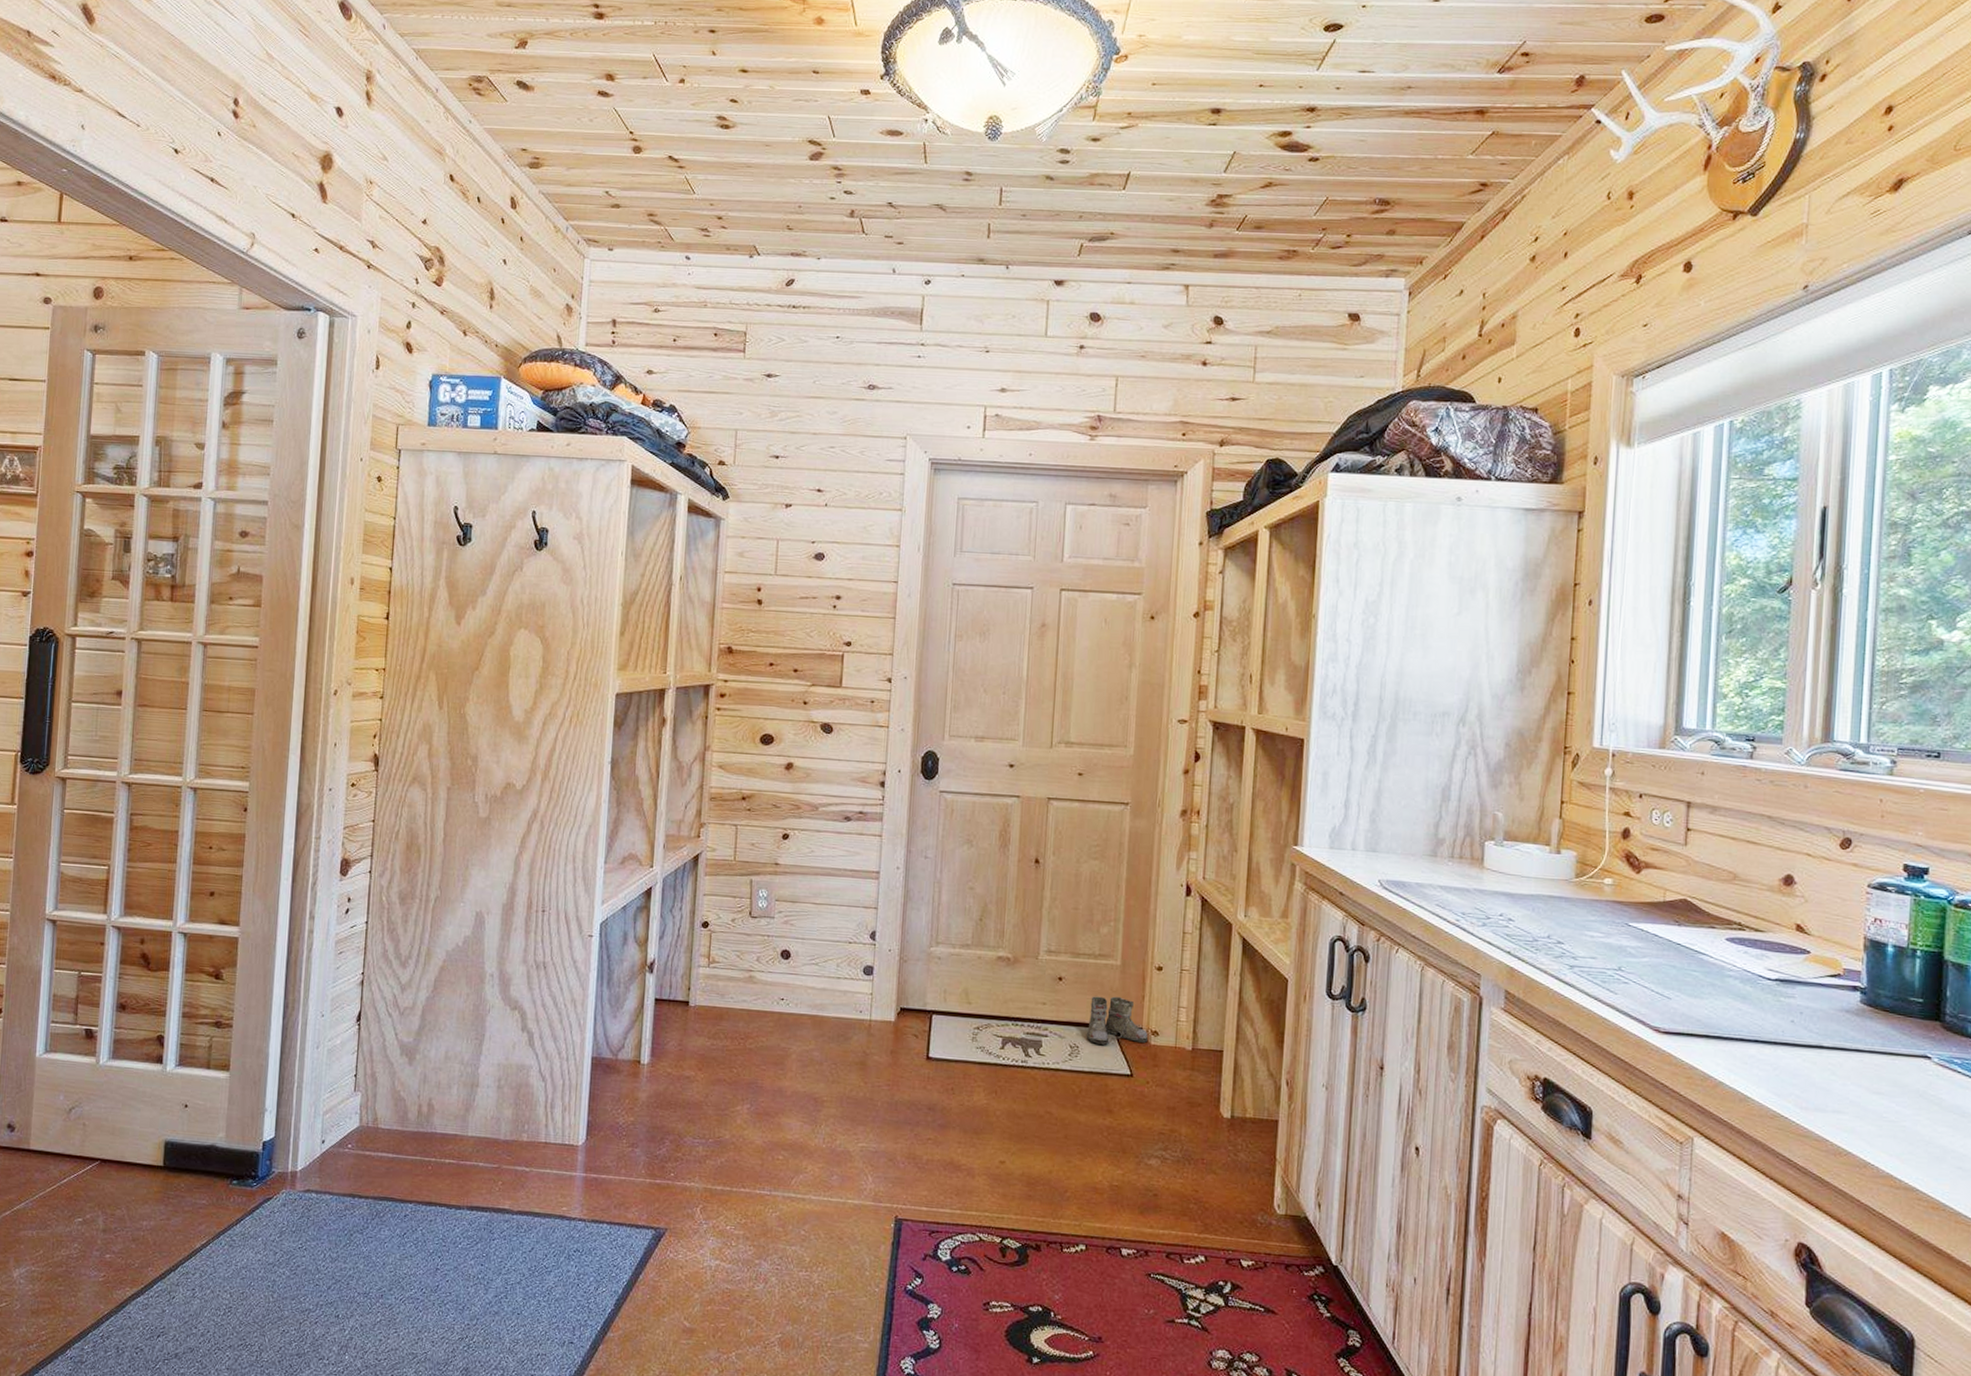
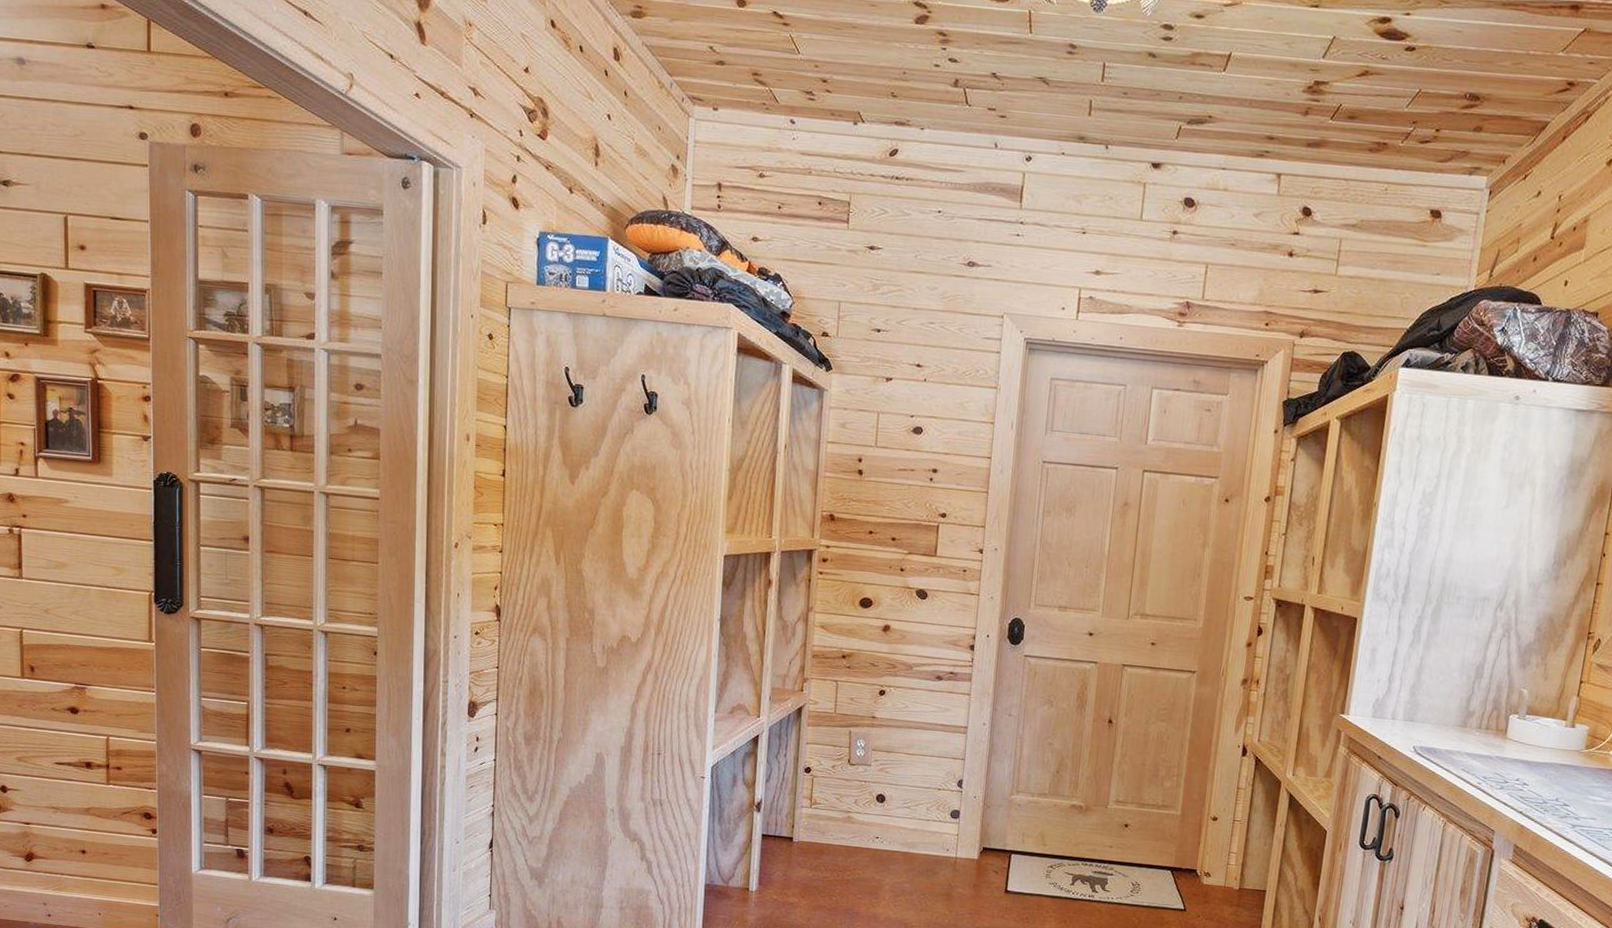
boots: present [1076,996,1149,1045] -> none [1138,841,1202,883]

